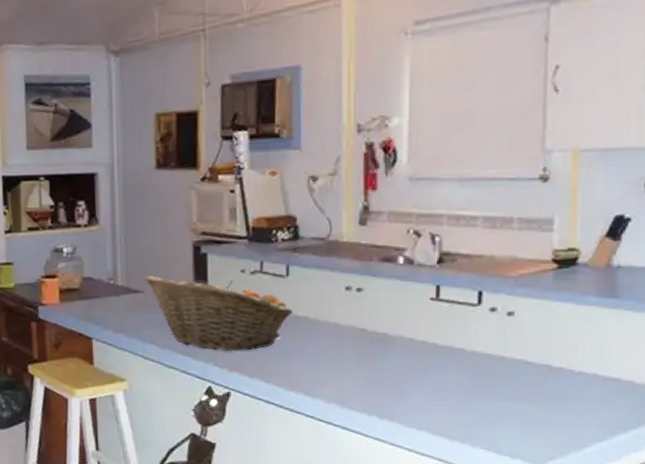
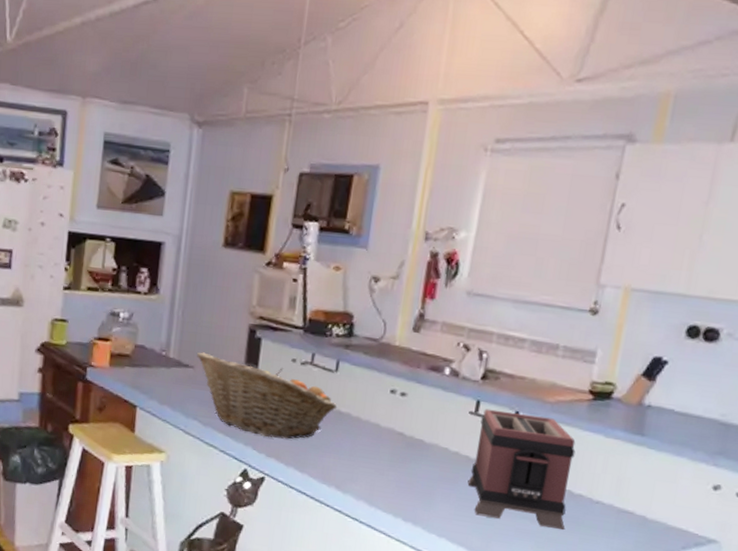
toaster: none [440,292,550,406] -> present [467,408,576,530]

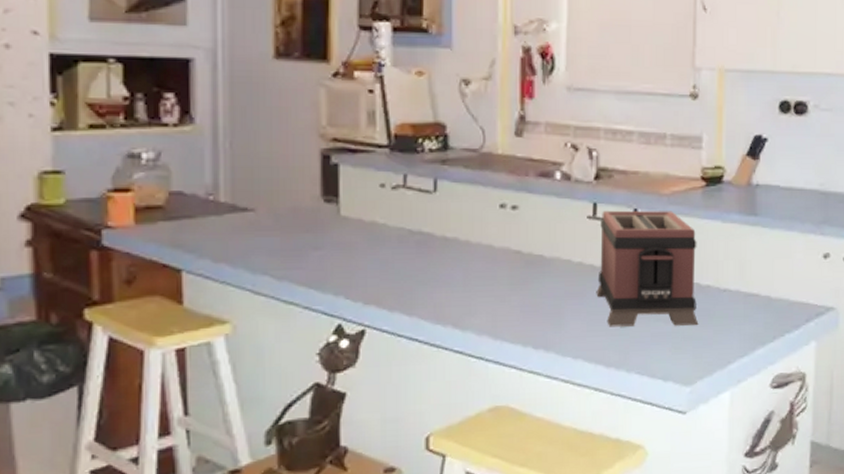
fruit basket: present [197,352,338,439] -> none [257,190,442,282]

